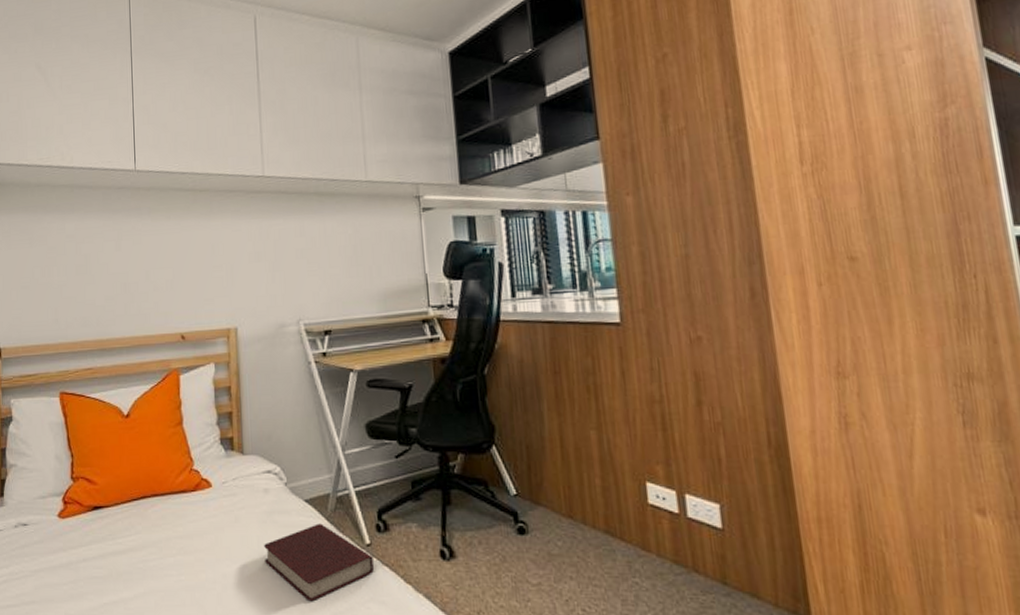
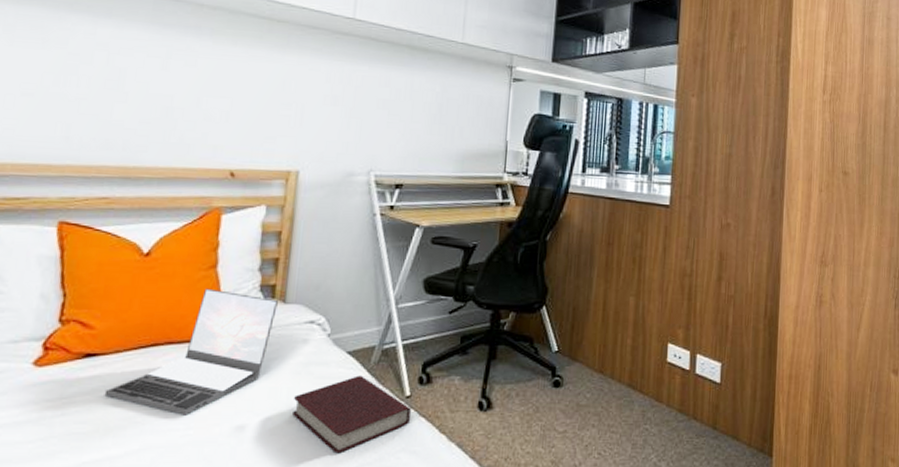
laptop: none [112,444,237,562] -> present [104,288,278,415]

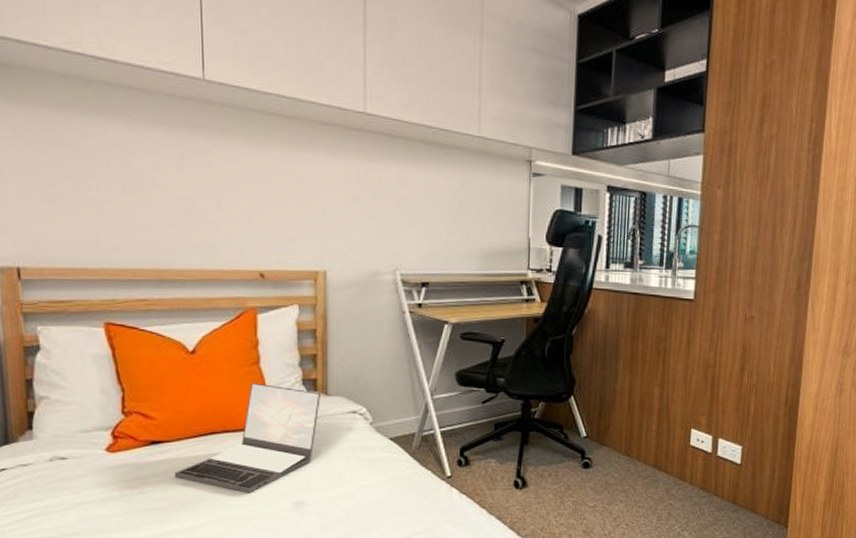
book: present [293,375,411,454] -> none [345,459,452,525]

